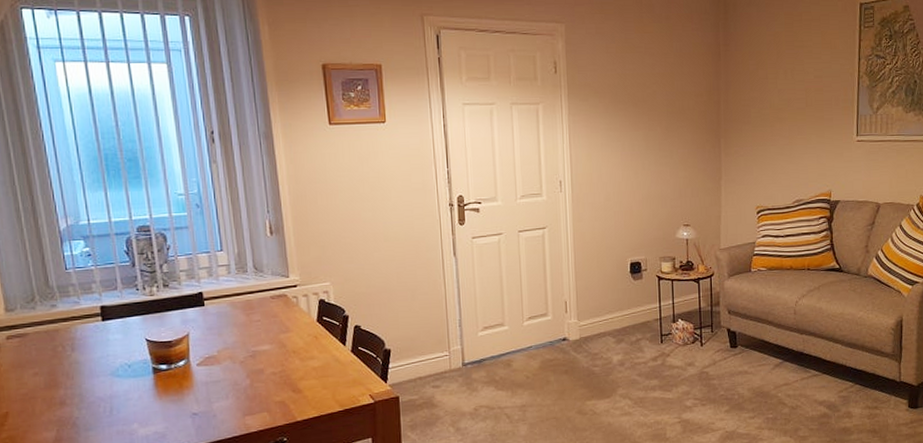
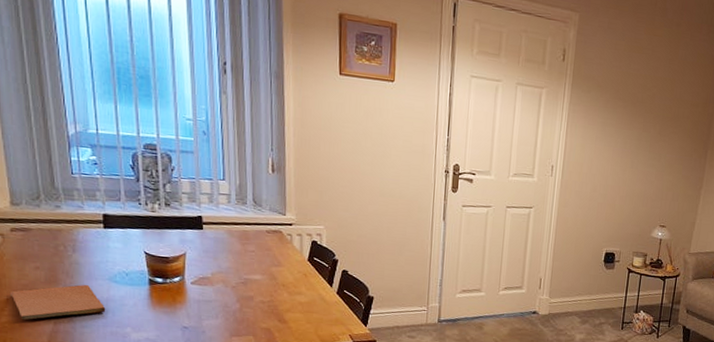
book: none [8,383,110,433] -> present [9,284,106,320]

